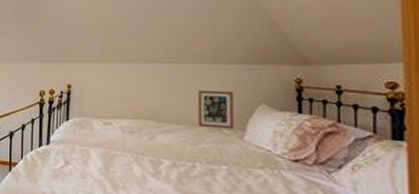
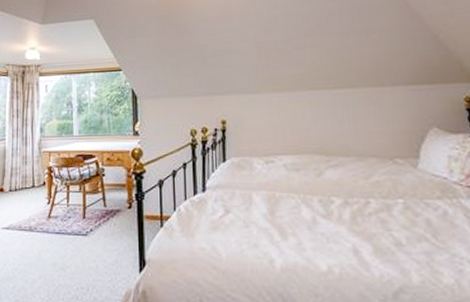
picture frame: present [198,90,233,129] -> none [364,115,406,158]

